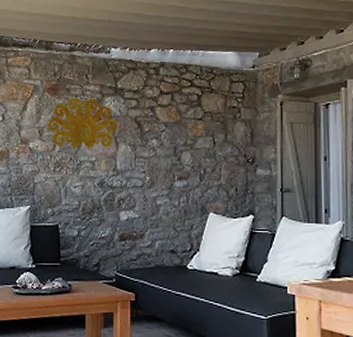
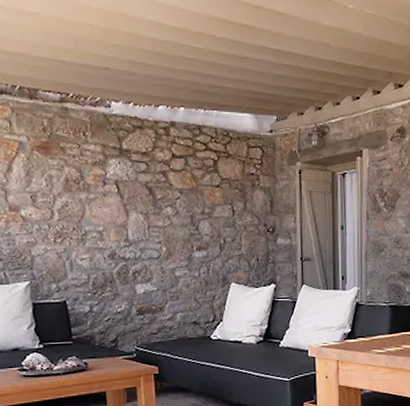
wall decoration: present [47,96,118,148] -> none [40,157,126,216]

